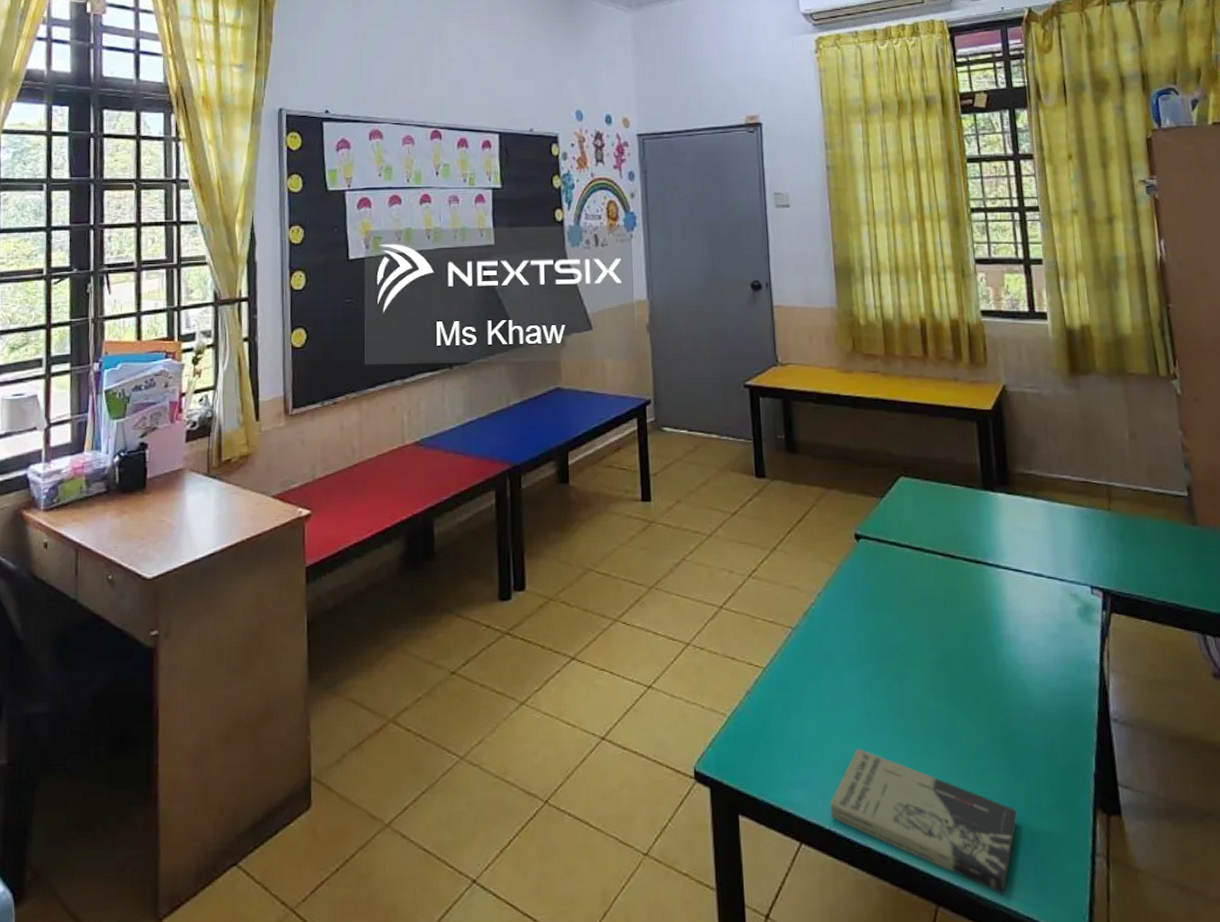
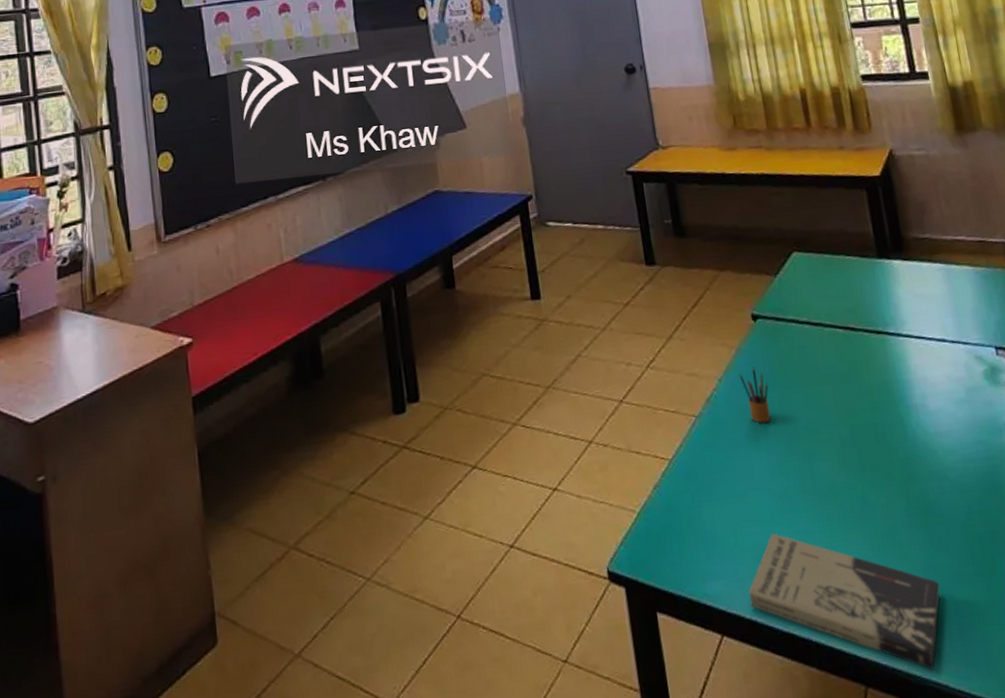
pencil box: none [838,585,866,641] -> present [739,366,771,423]

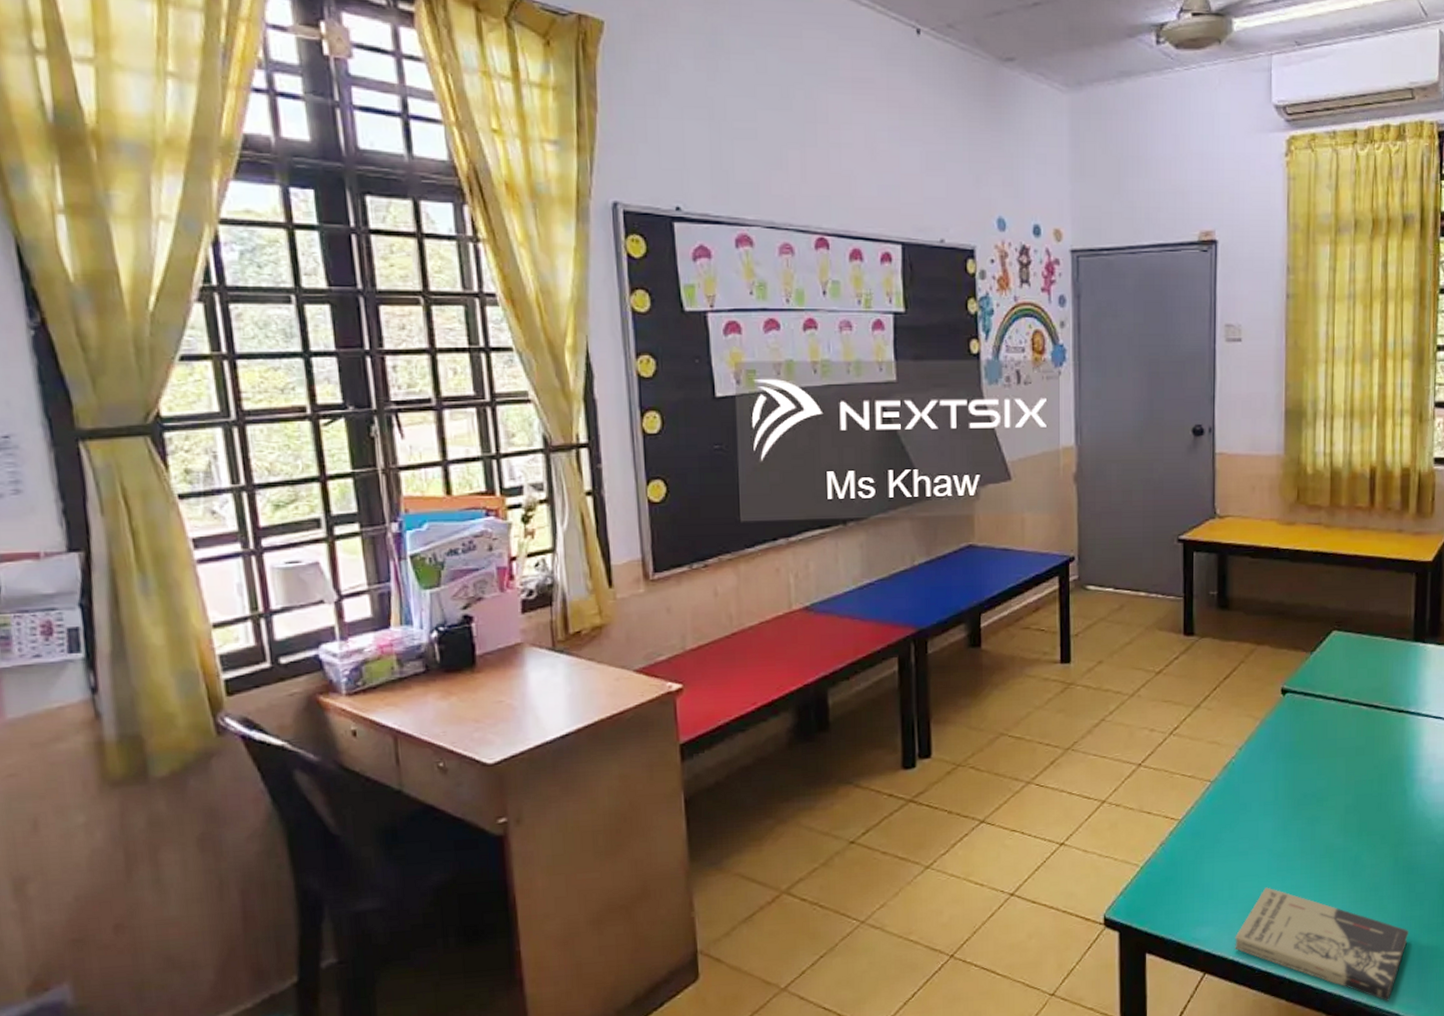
pencil box: present [739,366,771,423] -> none [1260,737,1286,790]

